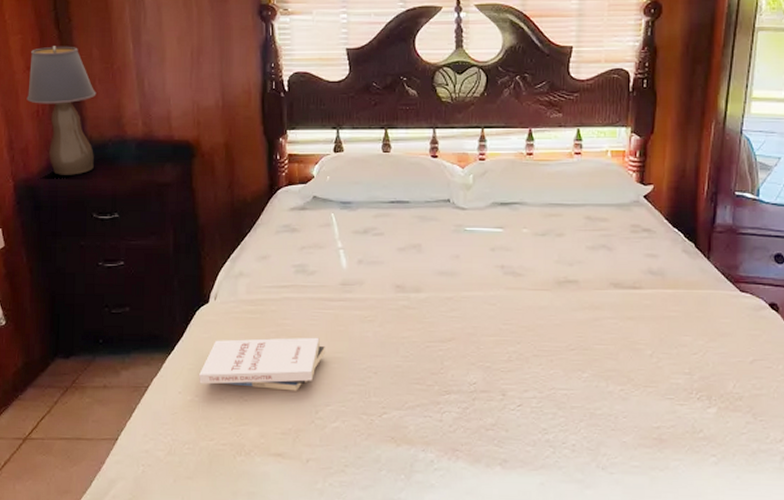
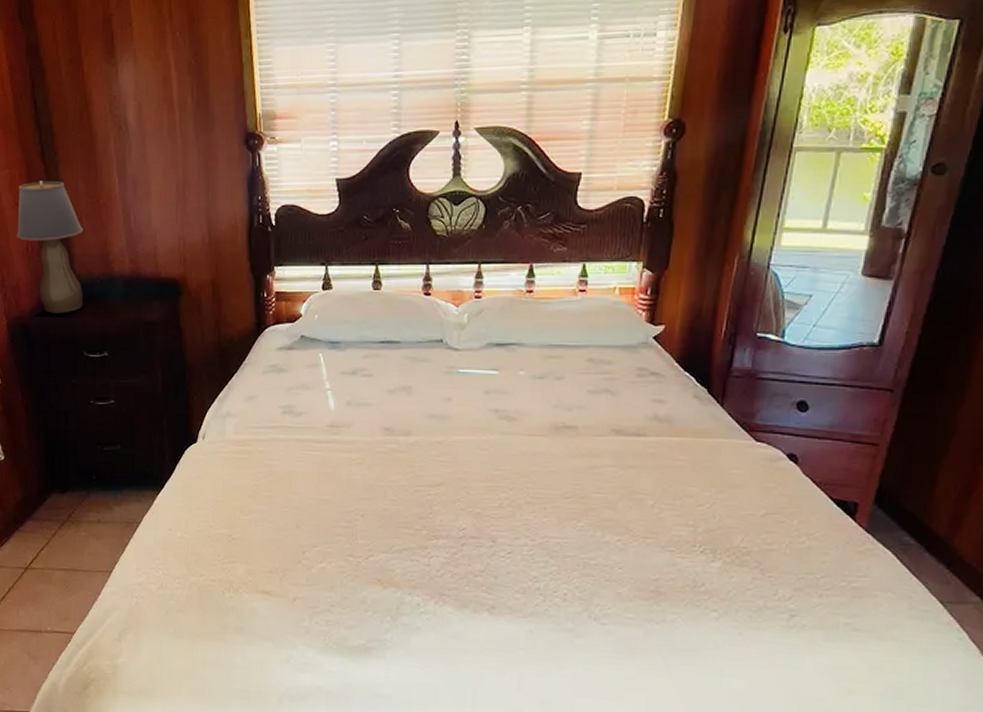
books: present [198,337,326,391] -> none [187,478,313,532]

